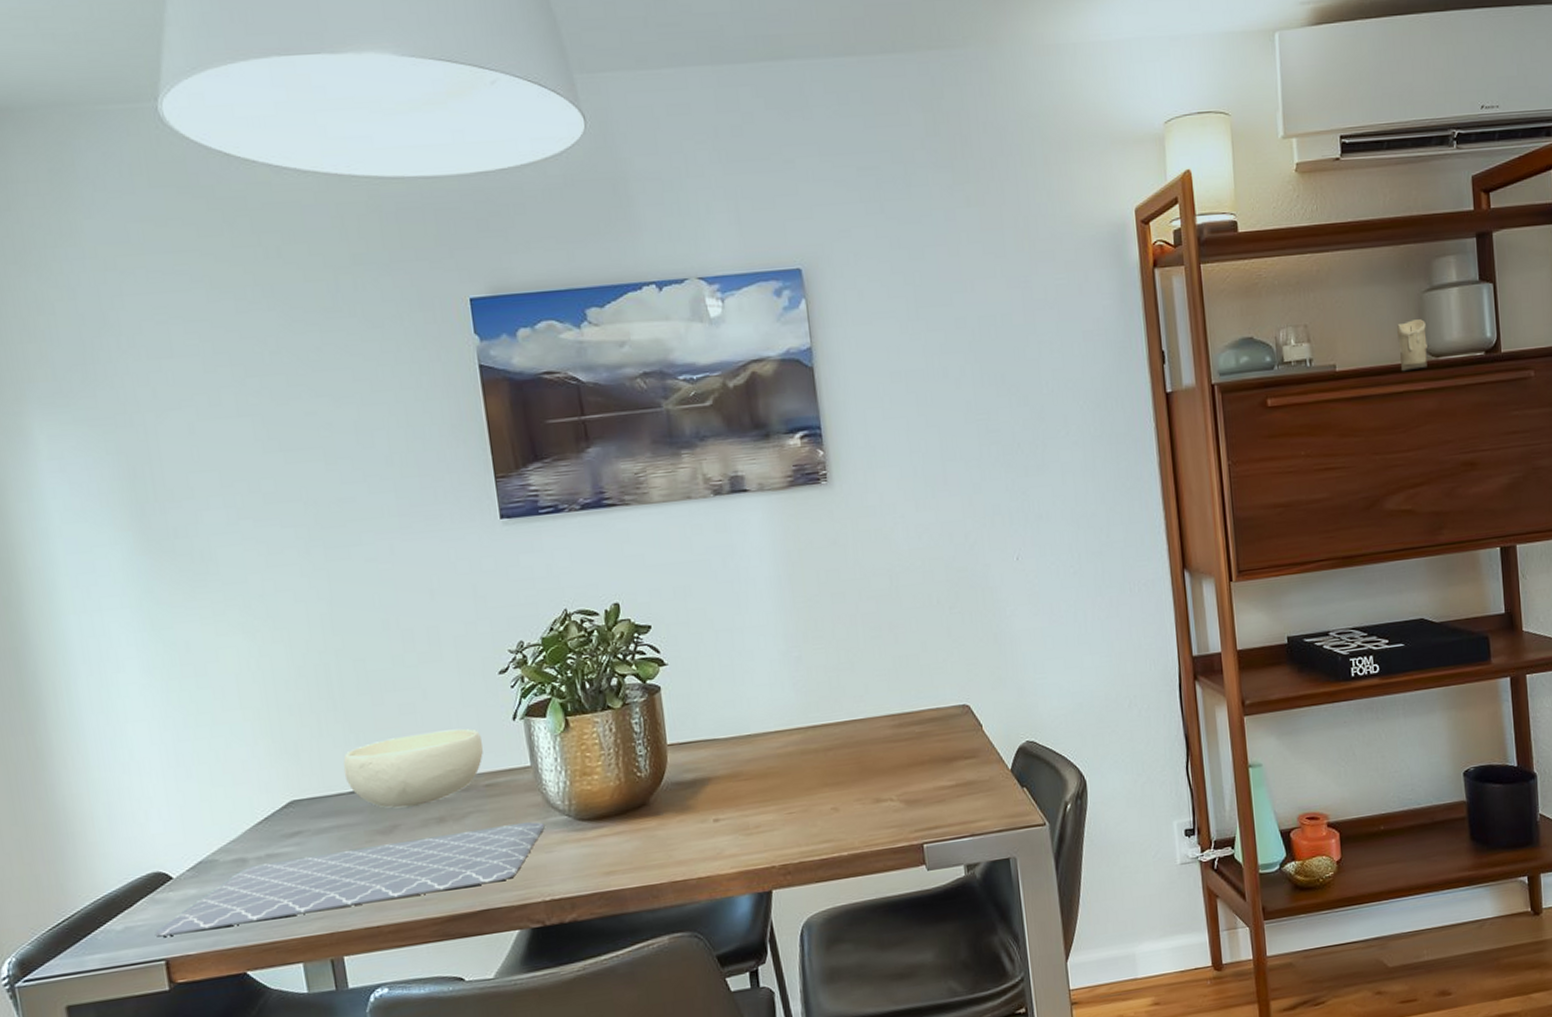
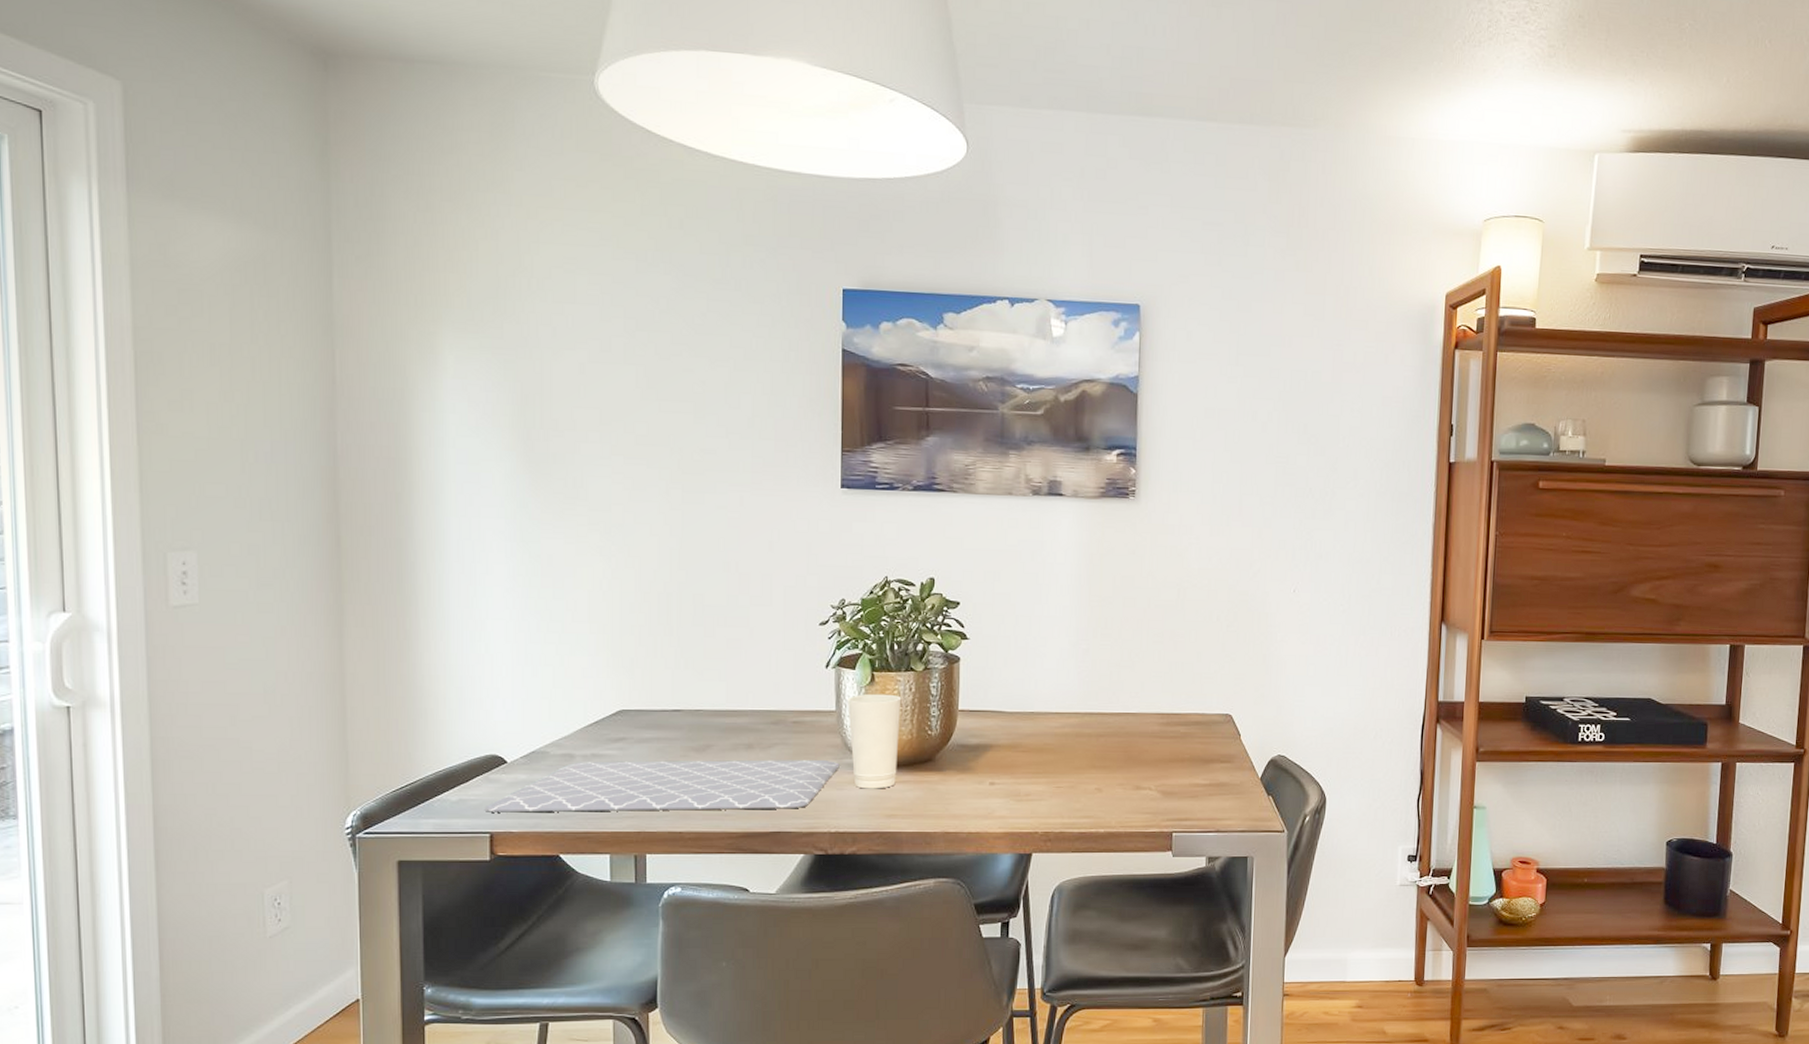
bowl: present [343,728,484,808] -> none [670,667,796,731]
cup: none [543,738,610,848] -> present [848,693,902,789]
candle: present [1397,319,1428,372] -> none [1664,429,1693,476]

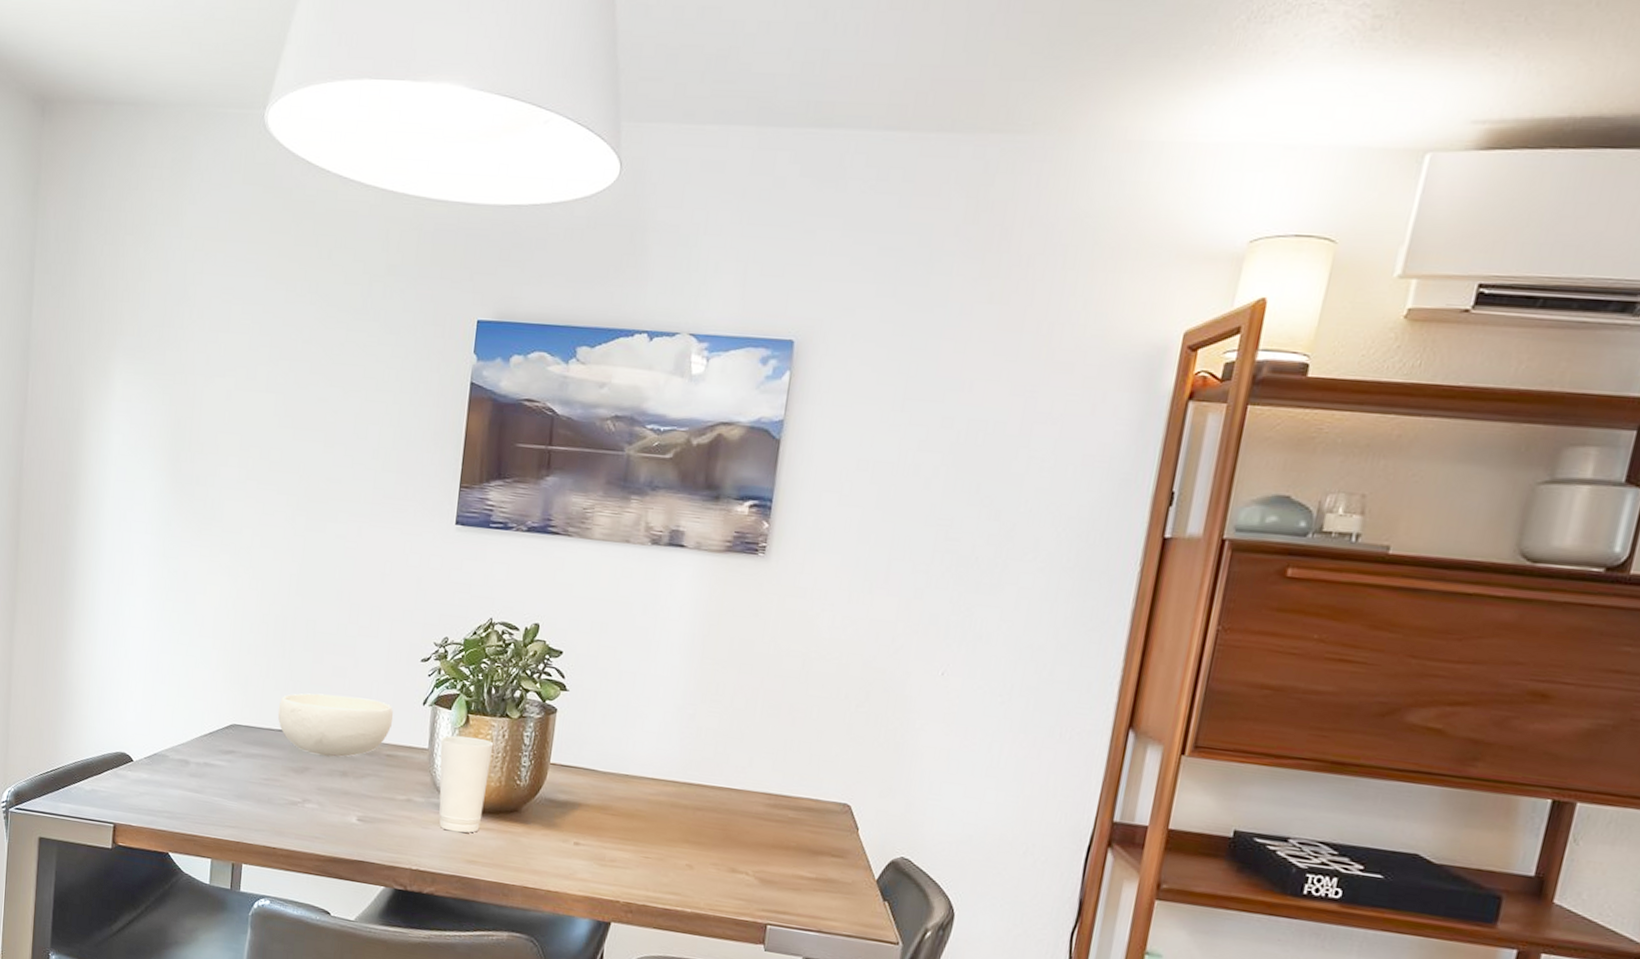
placemat: present [484,759,840,813] -> none [111,768,427,841]
bowl: none [670,667,796,731] -> present [277,693,394,757]

